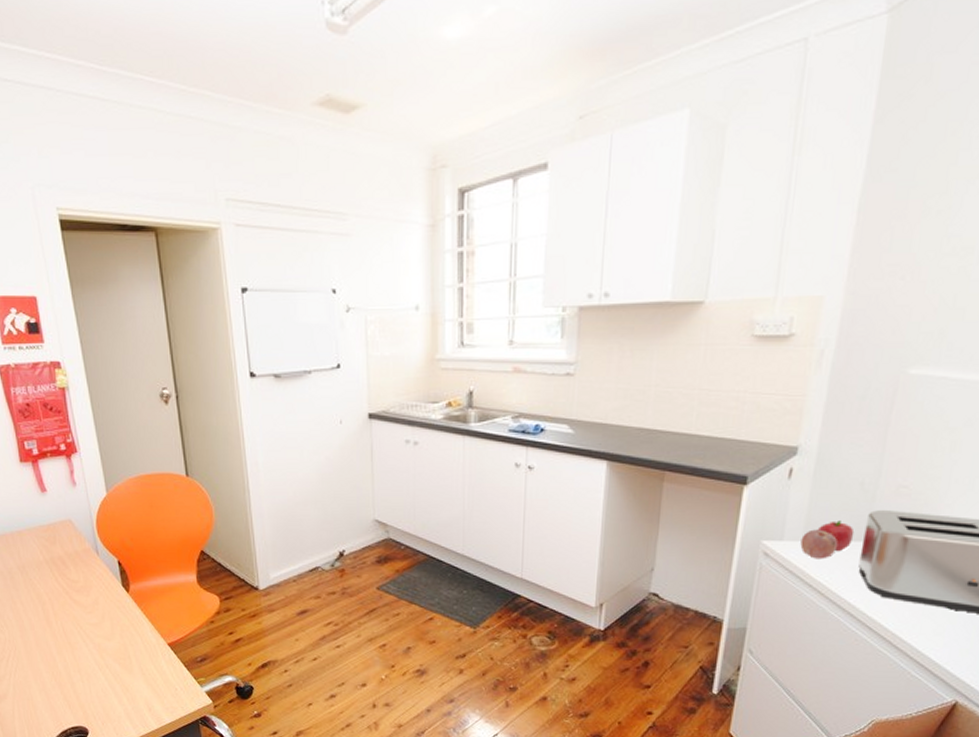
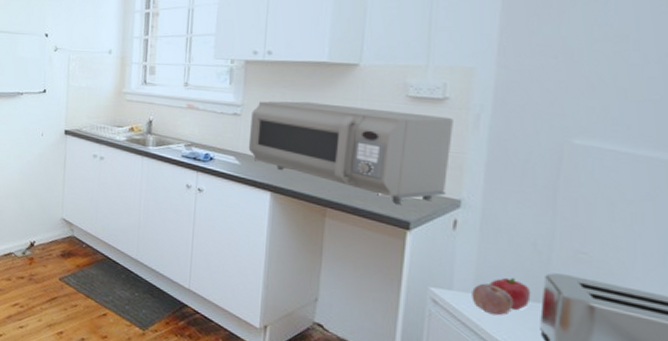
microwave: none [582,352,797,458] -> present [248,100,453,204]

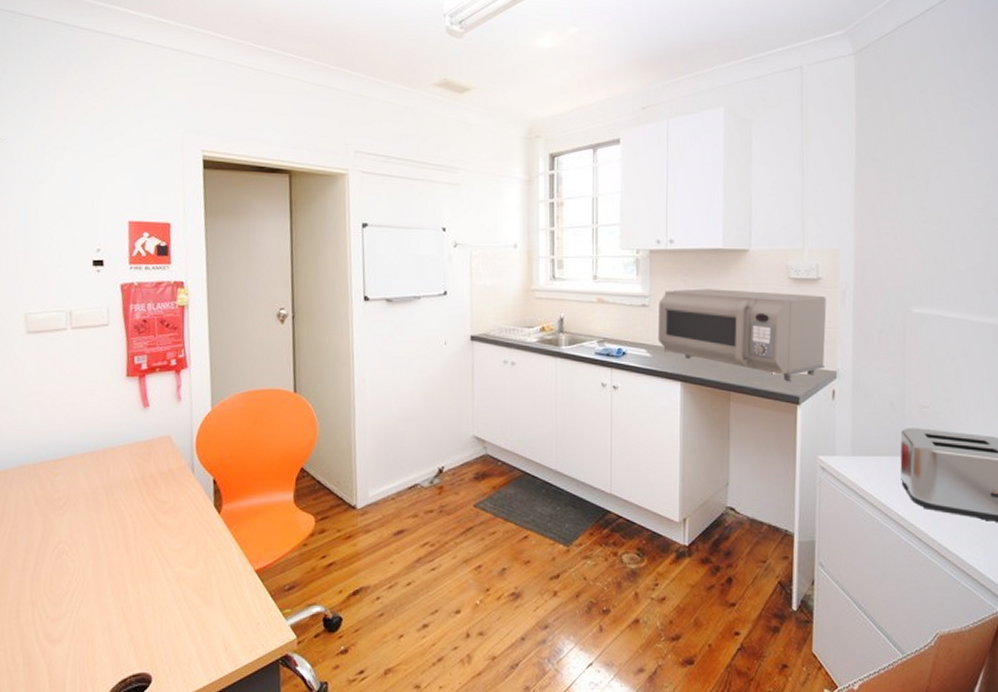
fruit: present [472,283,512,316] -> none [850,445,880,473]
fruit: present [488,278,531,311] -> none [862,437,893,466]

